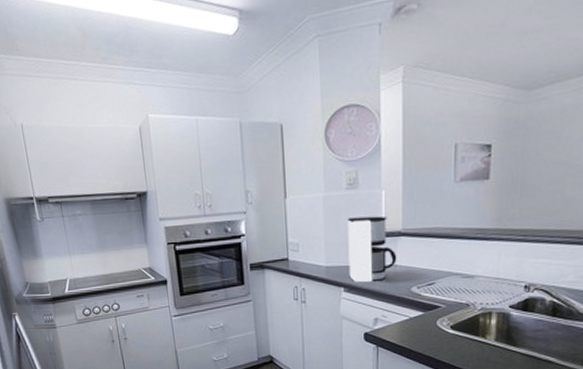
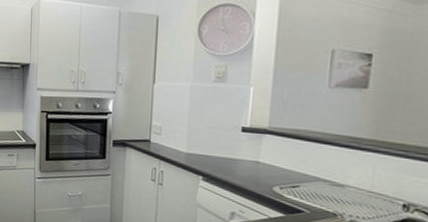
coffee maker: present [346,216,397,283] -> none [209,109,261,175]

